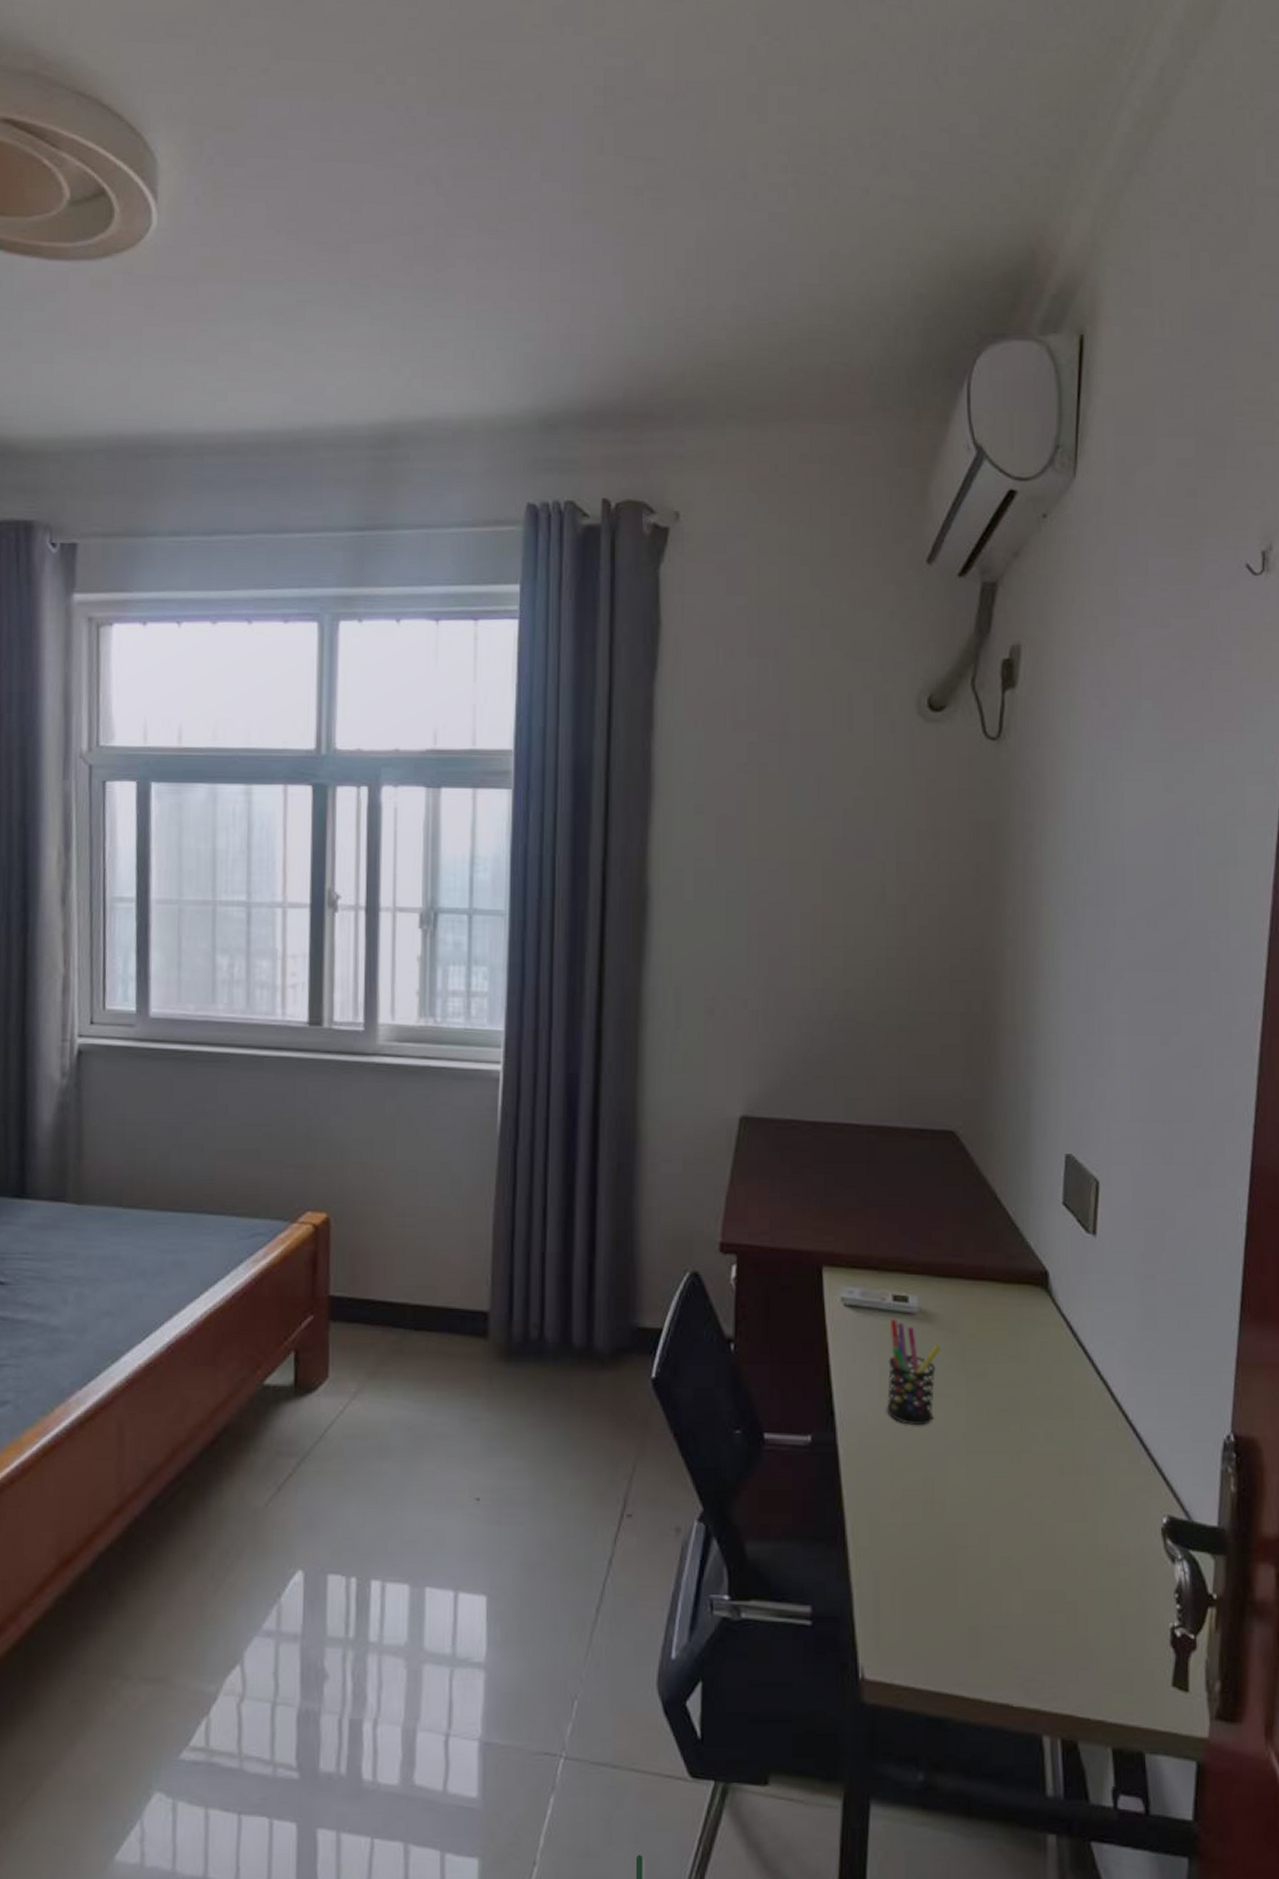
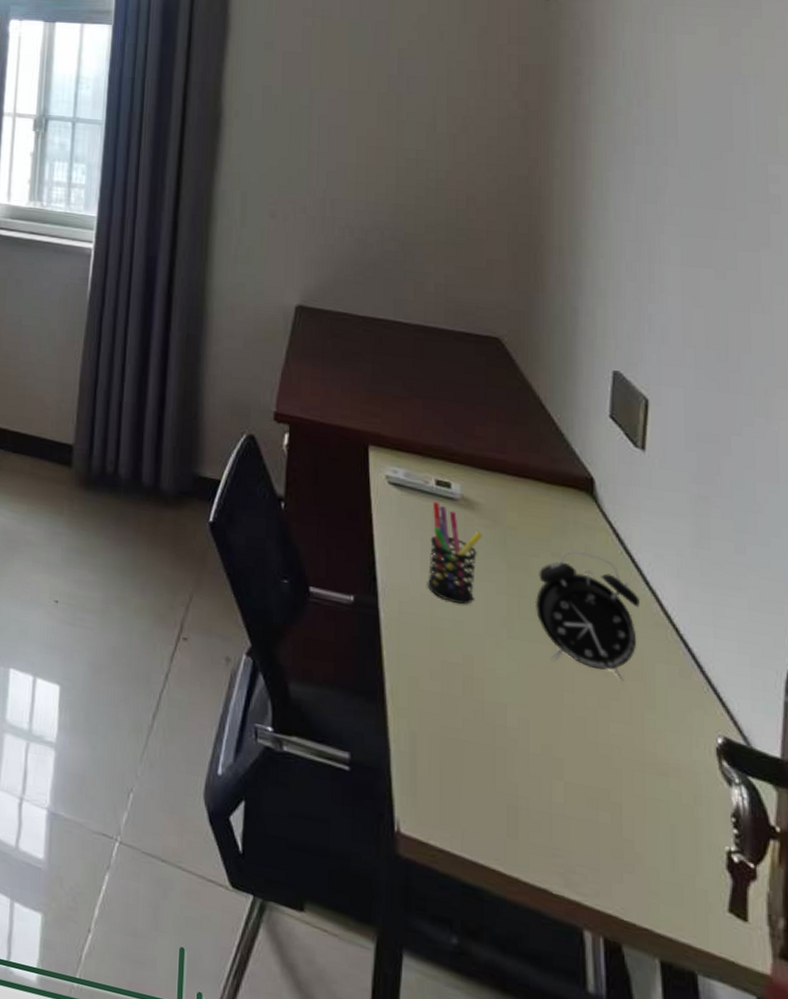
alarm clock: none [993,1350,1093,1477] -> present [535,549,641,681]

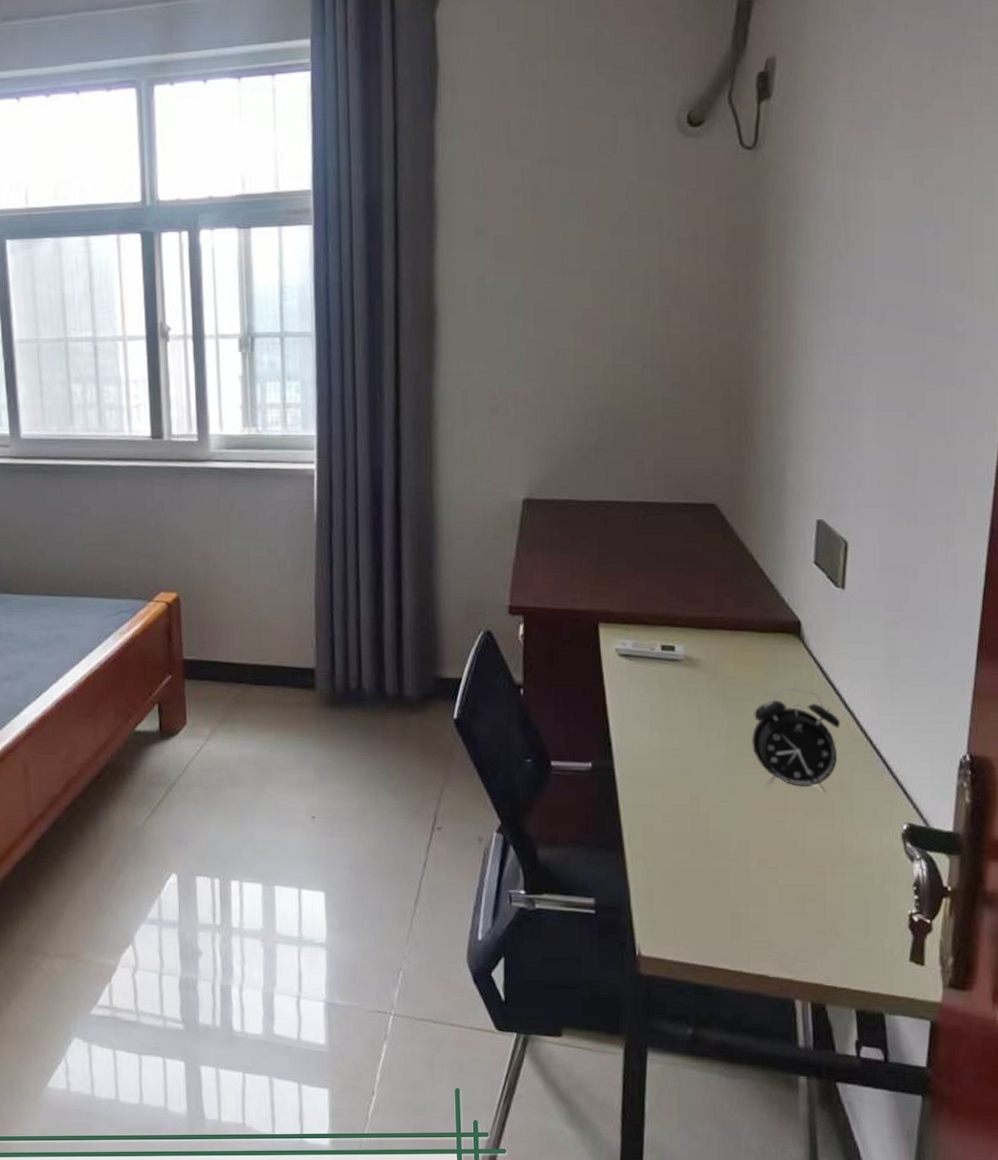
pen holder: present [427,501,483,604] -> none [656,665,704,752]

